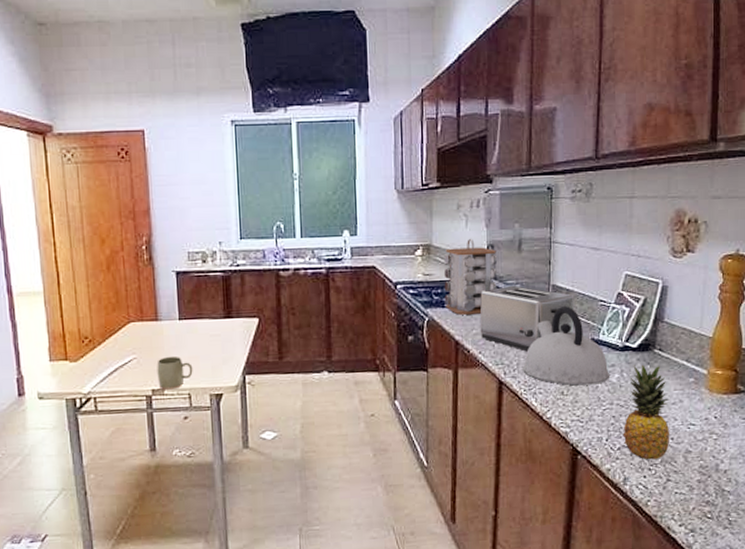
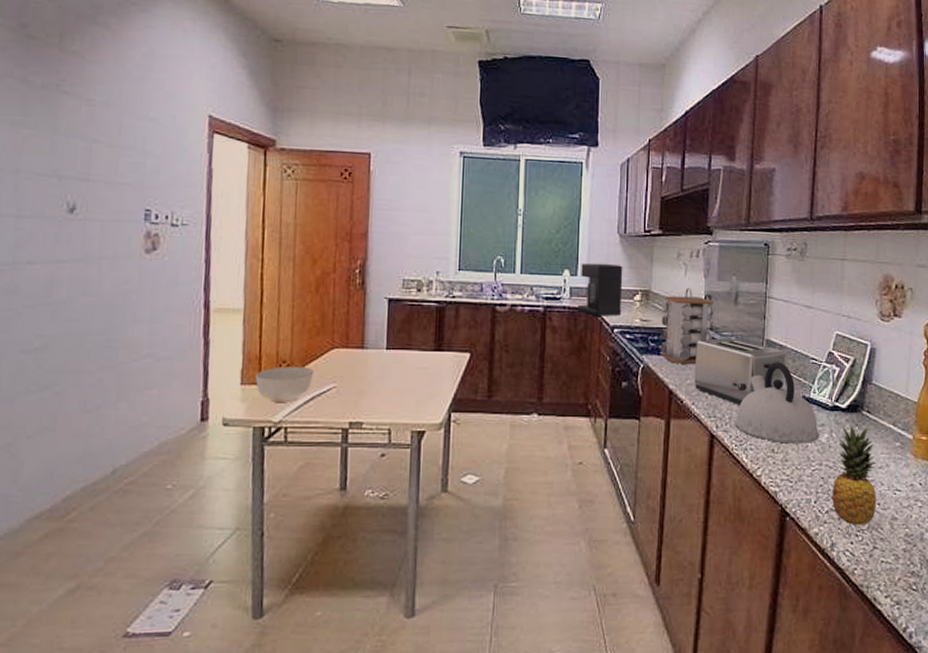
bowl: none [61,341,114,377] -> present [254,366,313,403]
mug: present [157,356,193,390] -> none [356,387,396,423]
coffee maker: none [359,220,404,275] -> present [577,263,623,318]

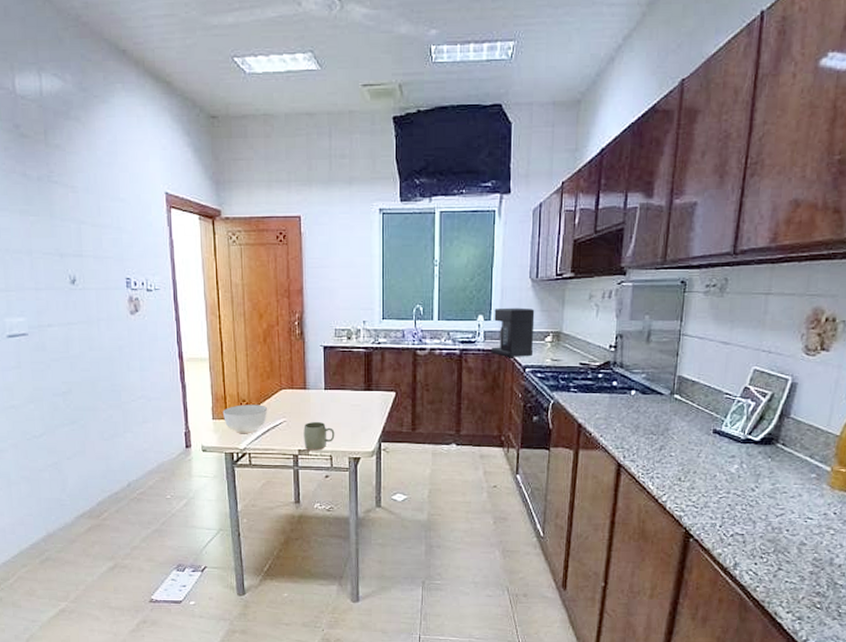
mug: none [356,387,396,423] -> present [303,421,335,451]
spice rack: present [660,287,715,365] -> none [570,327,626,401]
toaster: present [694,337,787,405] -> none [603,374,700,438]
kettle: present [735,362,820,444] -> none [642,397,730,473]
fruit: present [831,426,877,525] -> none [736,457,786,549]

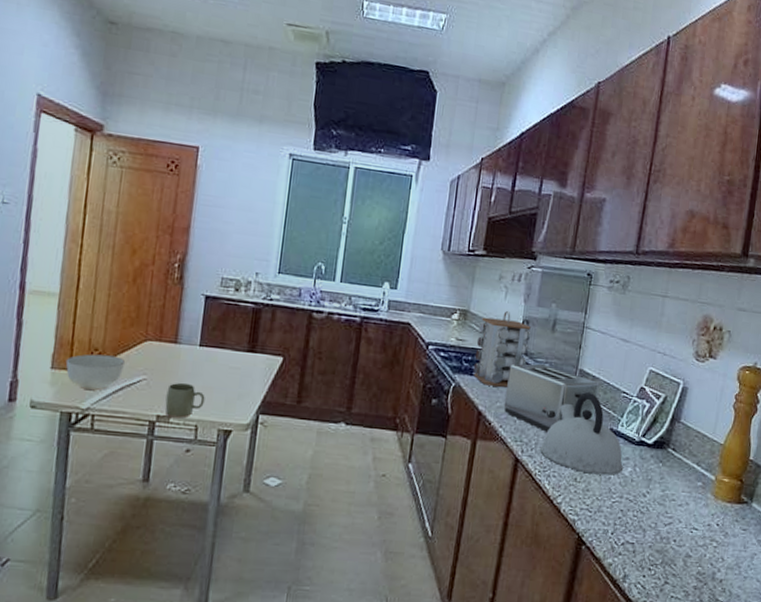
coffee maker: present [491,307,535,358] -> none [394,277,444,334]
spice rack: none [570,327,626,401] -> present [473,310,531,389]
toaster: none [603,374,700,438] -> present [504,363,599,432]
kettle: none [642,397,730,473] -> present [540,392,624,475]

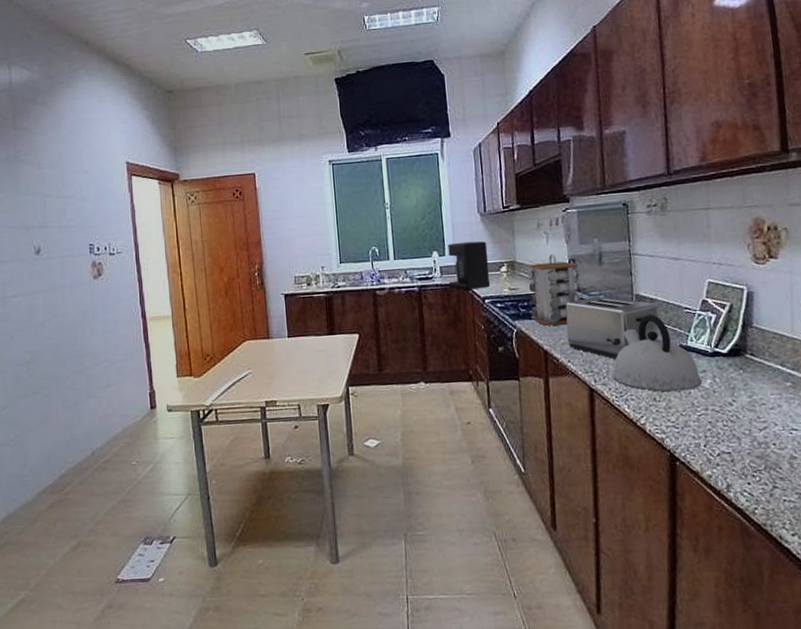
bowl: present [65,354,125,391] -> none [186,358,232,390]
mug: present [165,382,205,418] -> none [269,370,302,401]
coffee maker: none [394,277,444,334] -> present [447,241,491,291]

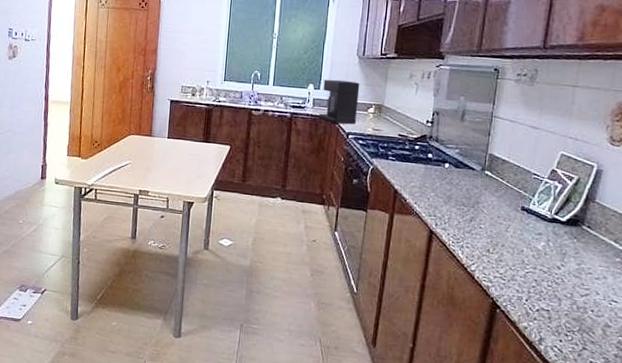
spice rack: present [528,253,581,326] -> none [389,103,441,171]
toaster: present [565,296,661,359] -> none [418,149,509,209]
kettle: present [612,315,703,392] -> none [453,174,537,248]

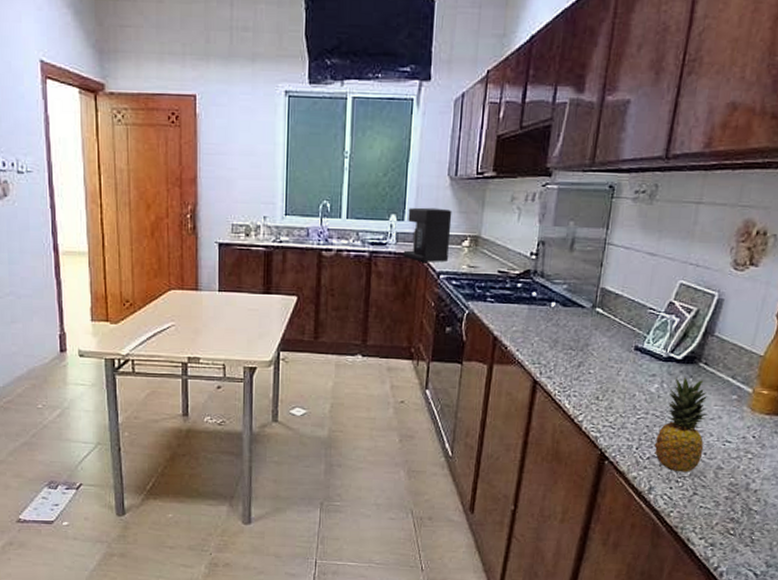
fruit: none [542,237,592,327] -> present [653,377,707,472]

